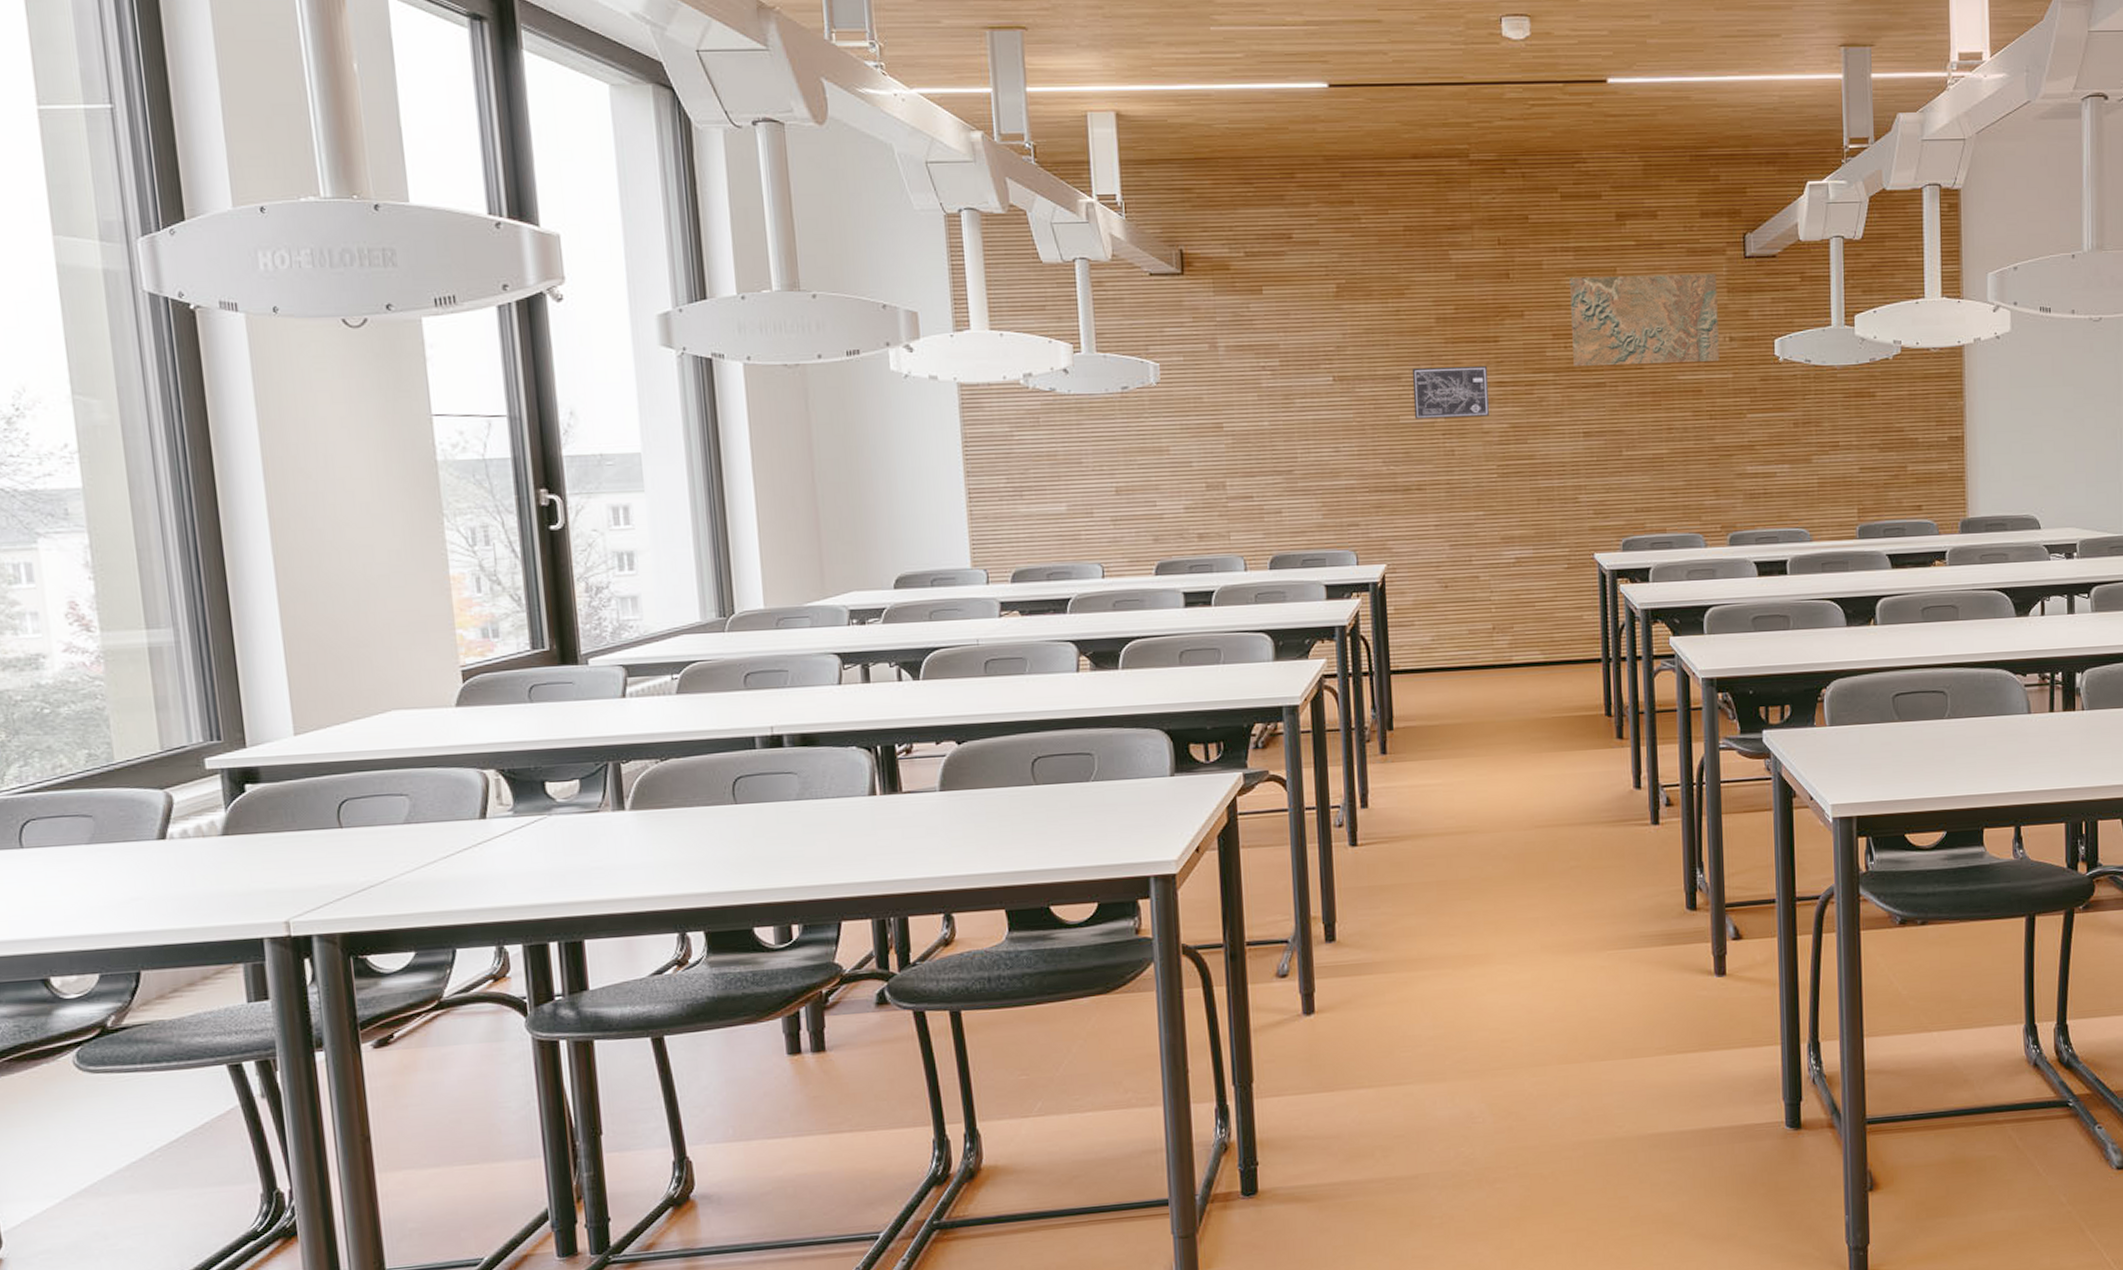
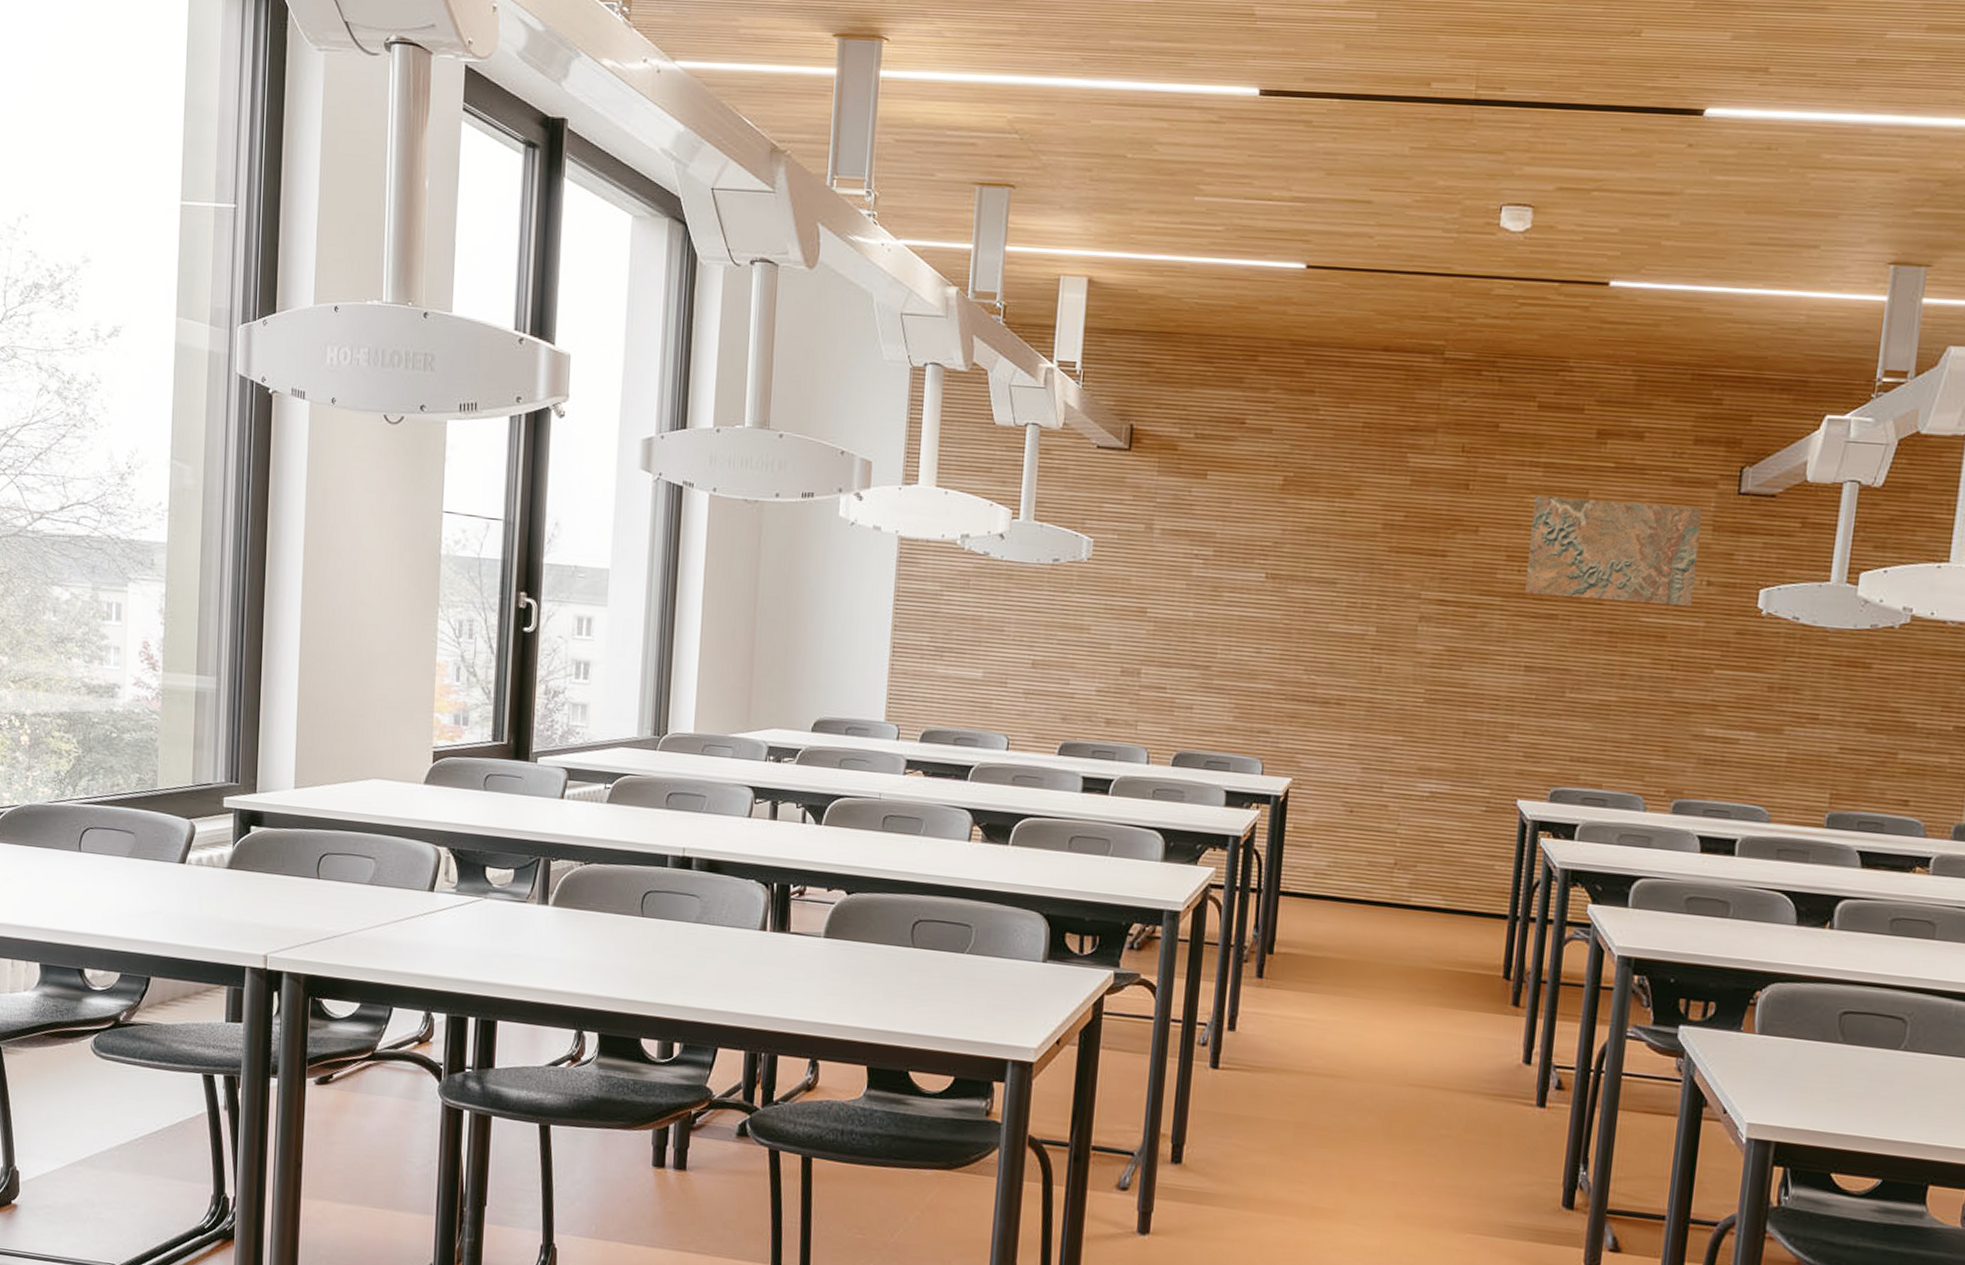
wall art: present [1412,365,1489,419] -> none [1344,574,1430,635]

